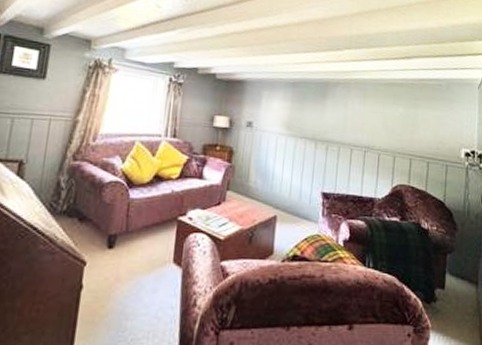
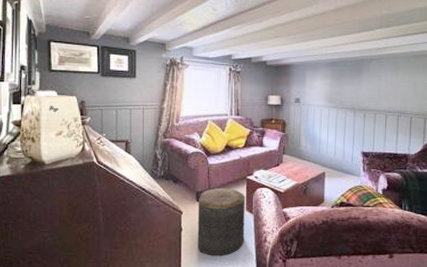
stool: none [101,231,174,327] -> present [197,188,245,256]

